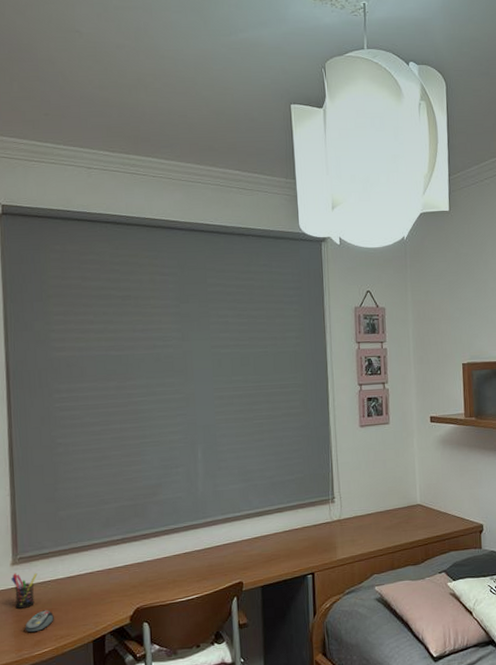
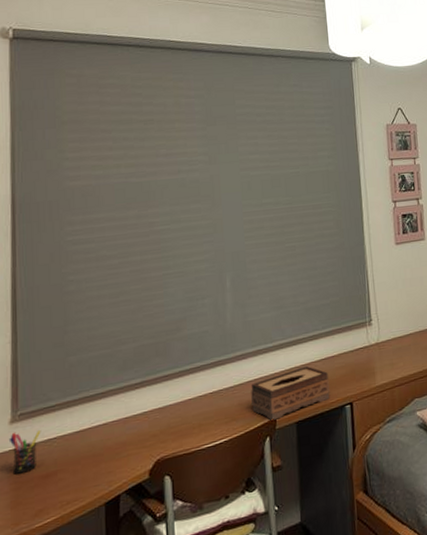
computer mouse: present [25,610,54,633] -> none [24,472,60,502]
tissue box: none [220,536,294,582] -> present [251,366,331,420]

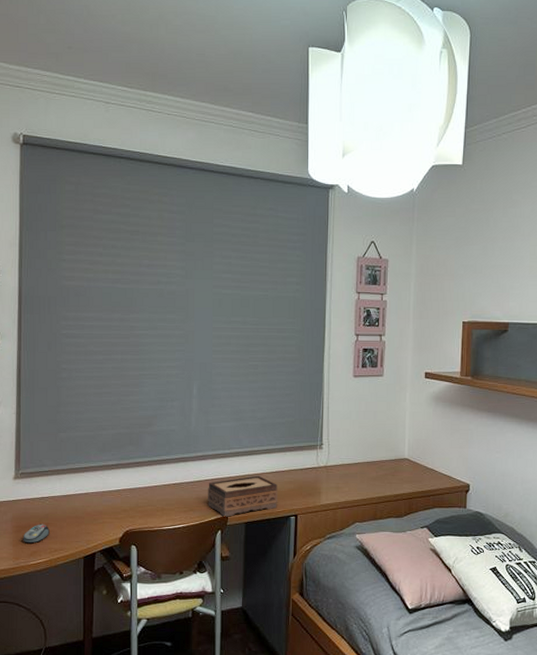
pen holder: present [8,430,41,474] -> none [12,486,37,520]
computer mouse: none [24,472,60,502] -> present [23,524,50,544]

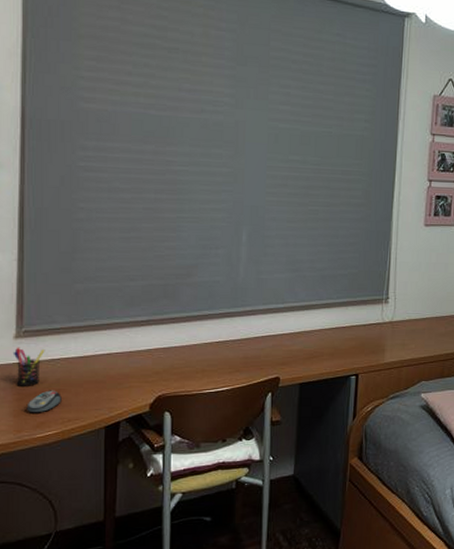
pen holder: none [12,486,37,520] -> present [13,347,45,386]
tissue box: present [208,476,278,517] -> none [257,332,338,378]

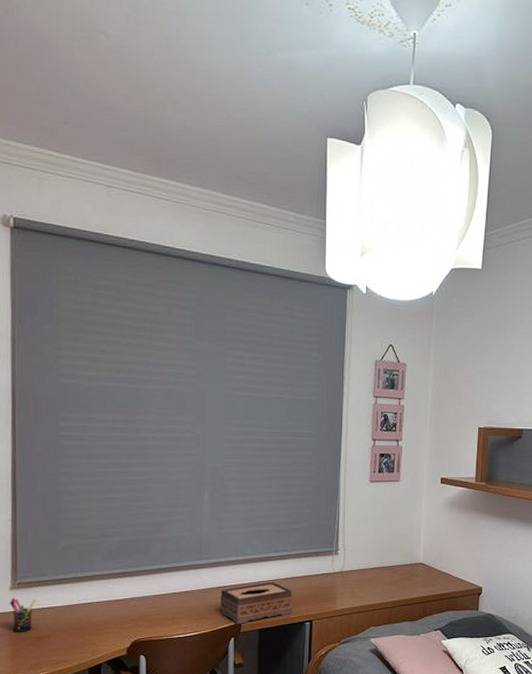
computer mouse: present [26,390,62,413] -> none [21,635,51,656]
tissue box: none [257,332,338,378] -> present [220,582,293,624]

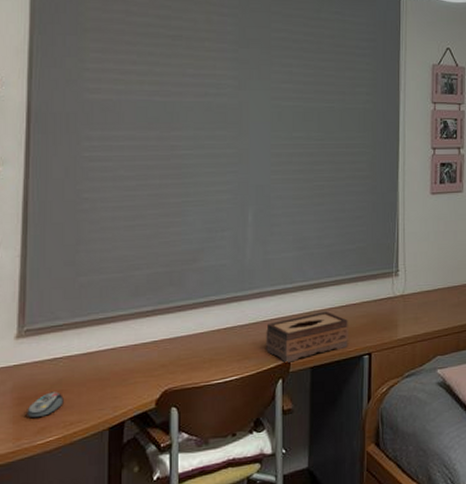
pen holder: present [9,597,36,632] -> none [13,347,47,390]
computer mouse: none [21,635,51,656] -> present [27,391,64,419]

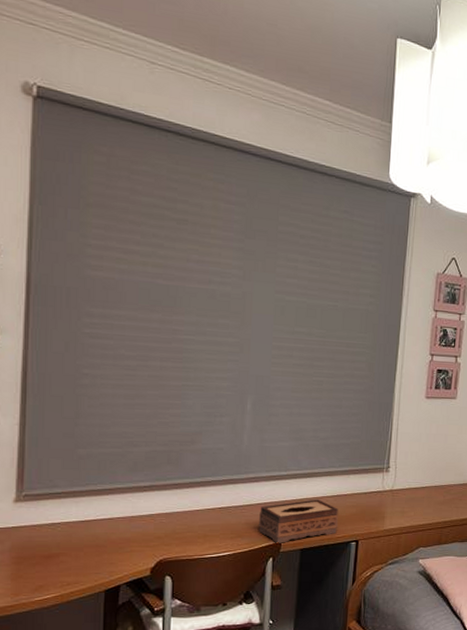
computer mouse: present [27,391,64,419] -> none [25,554,61,577]

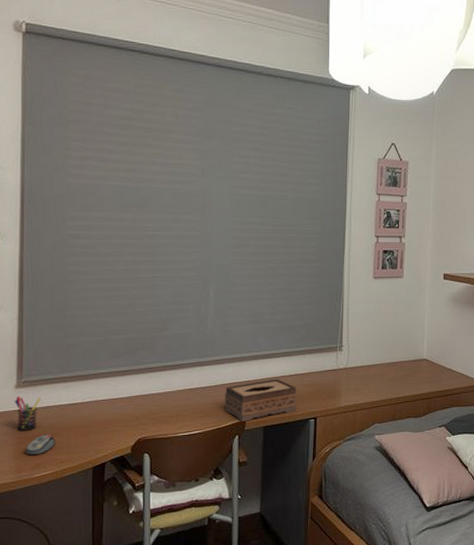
pen holder: none [12,511,46,550] -> present [14,396,41,431]
computer mouse: none [25,554,61,577] -> present [25,434,55,455]

